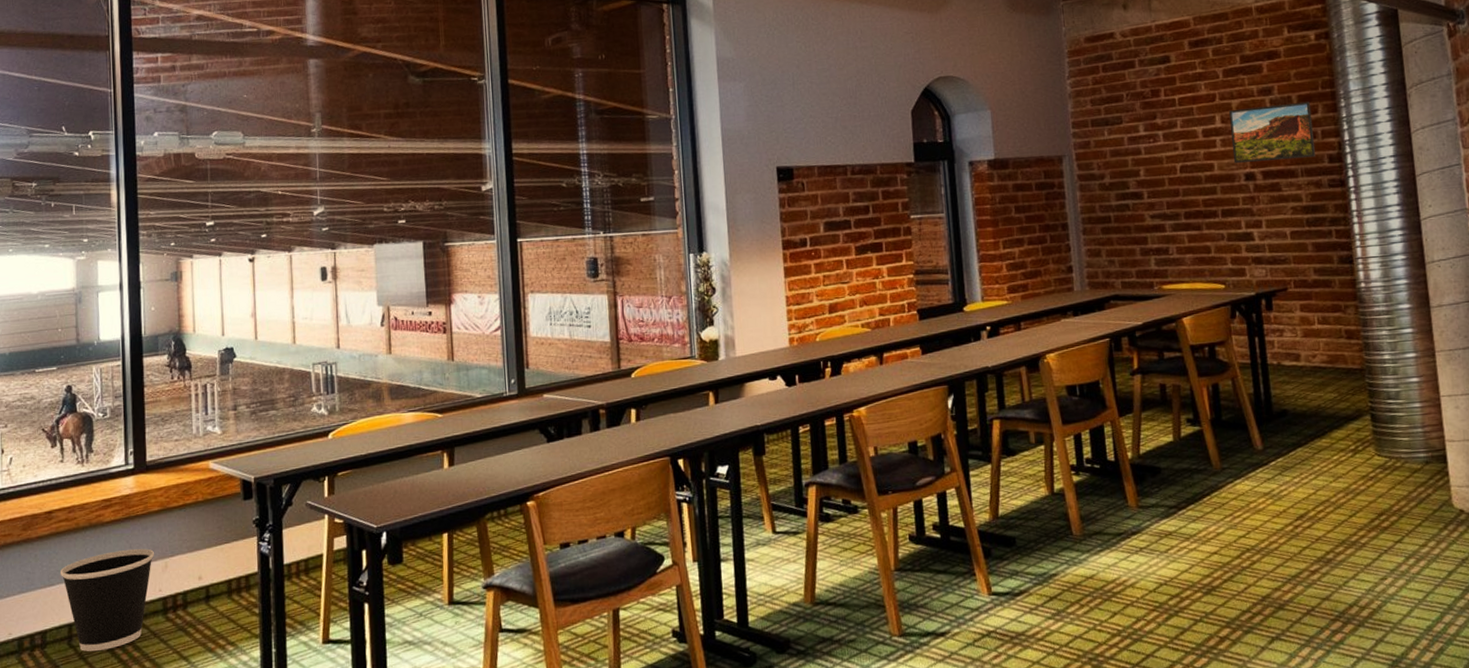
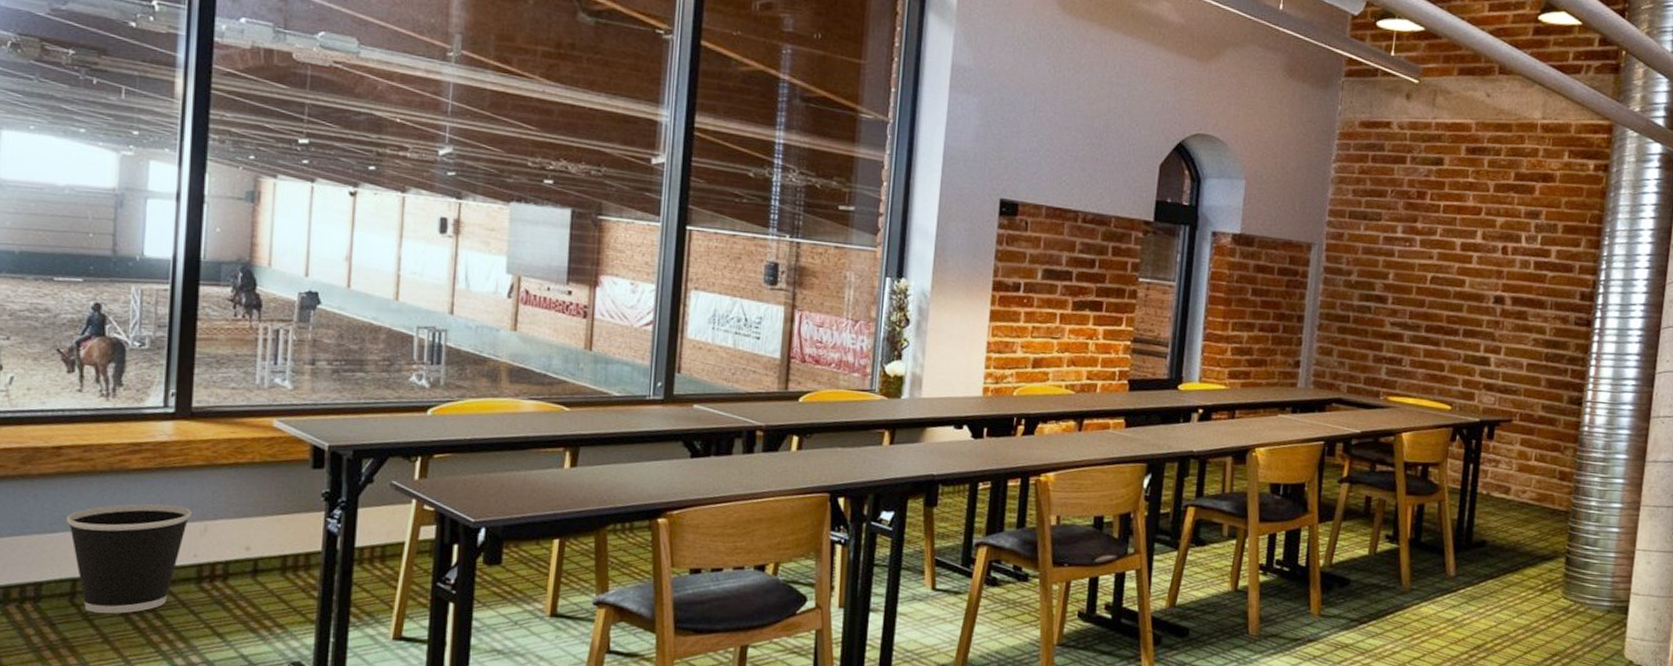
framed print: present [1229,101,1315,163] -> none [1486,228,1575,292]

